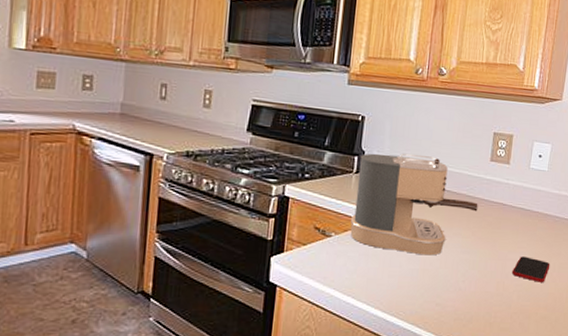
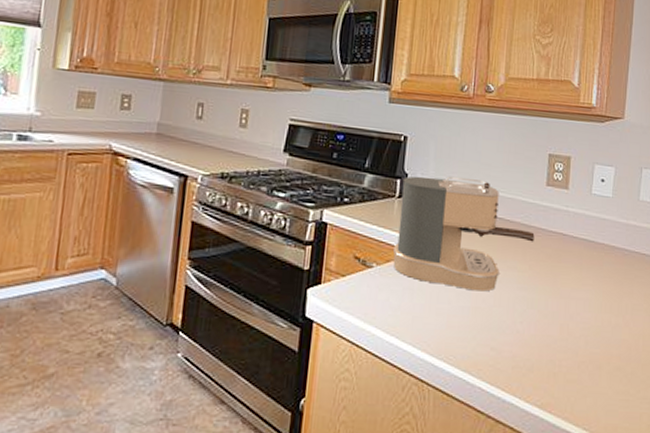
smartphone: present [512,256,550,282] -> none [577,295,622,326]

